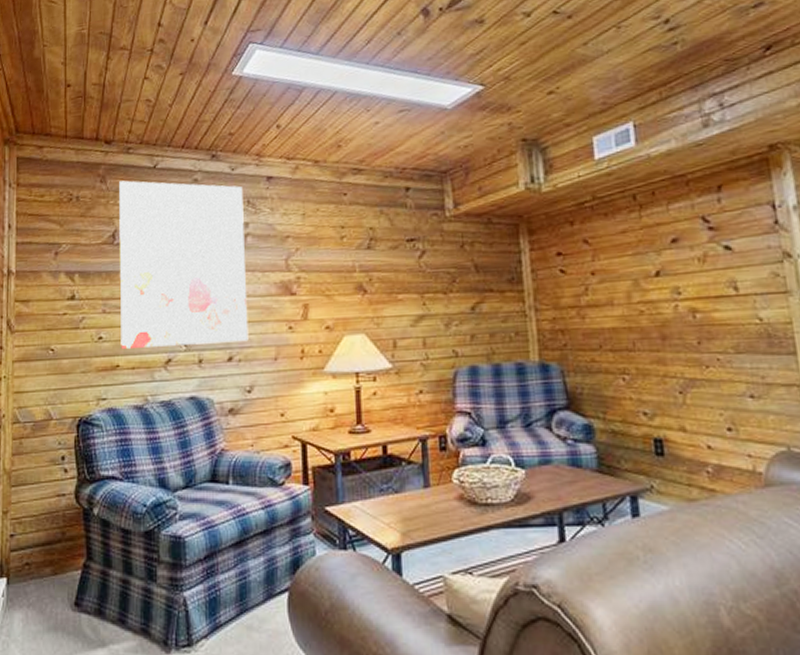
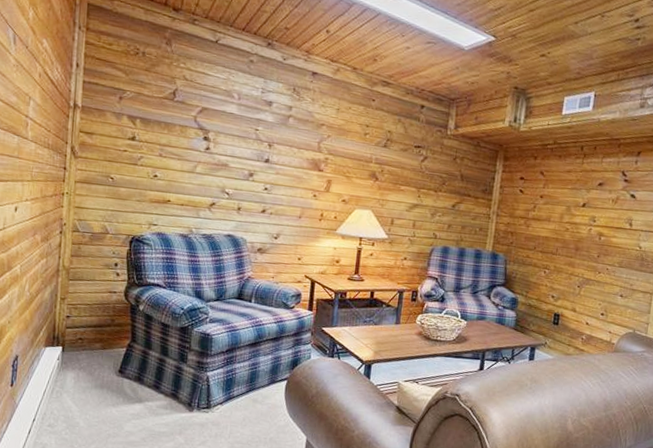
wall art: present [119,180,249,349] -> none [173,47,291,200]

